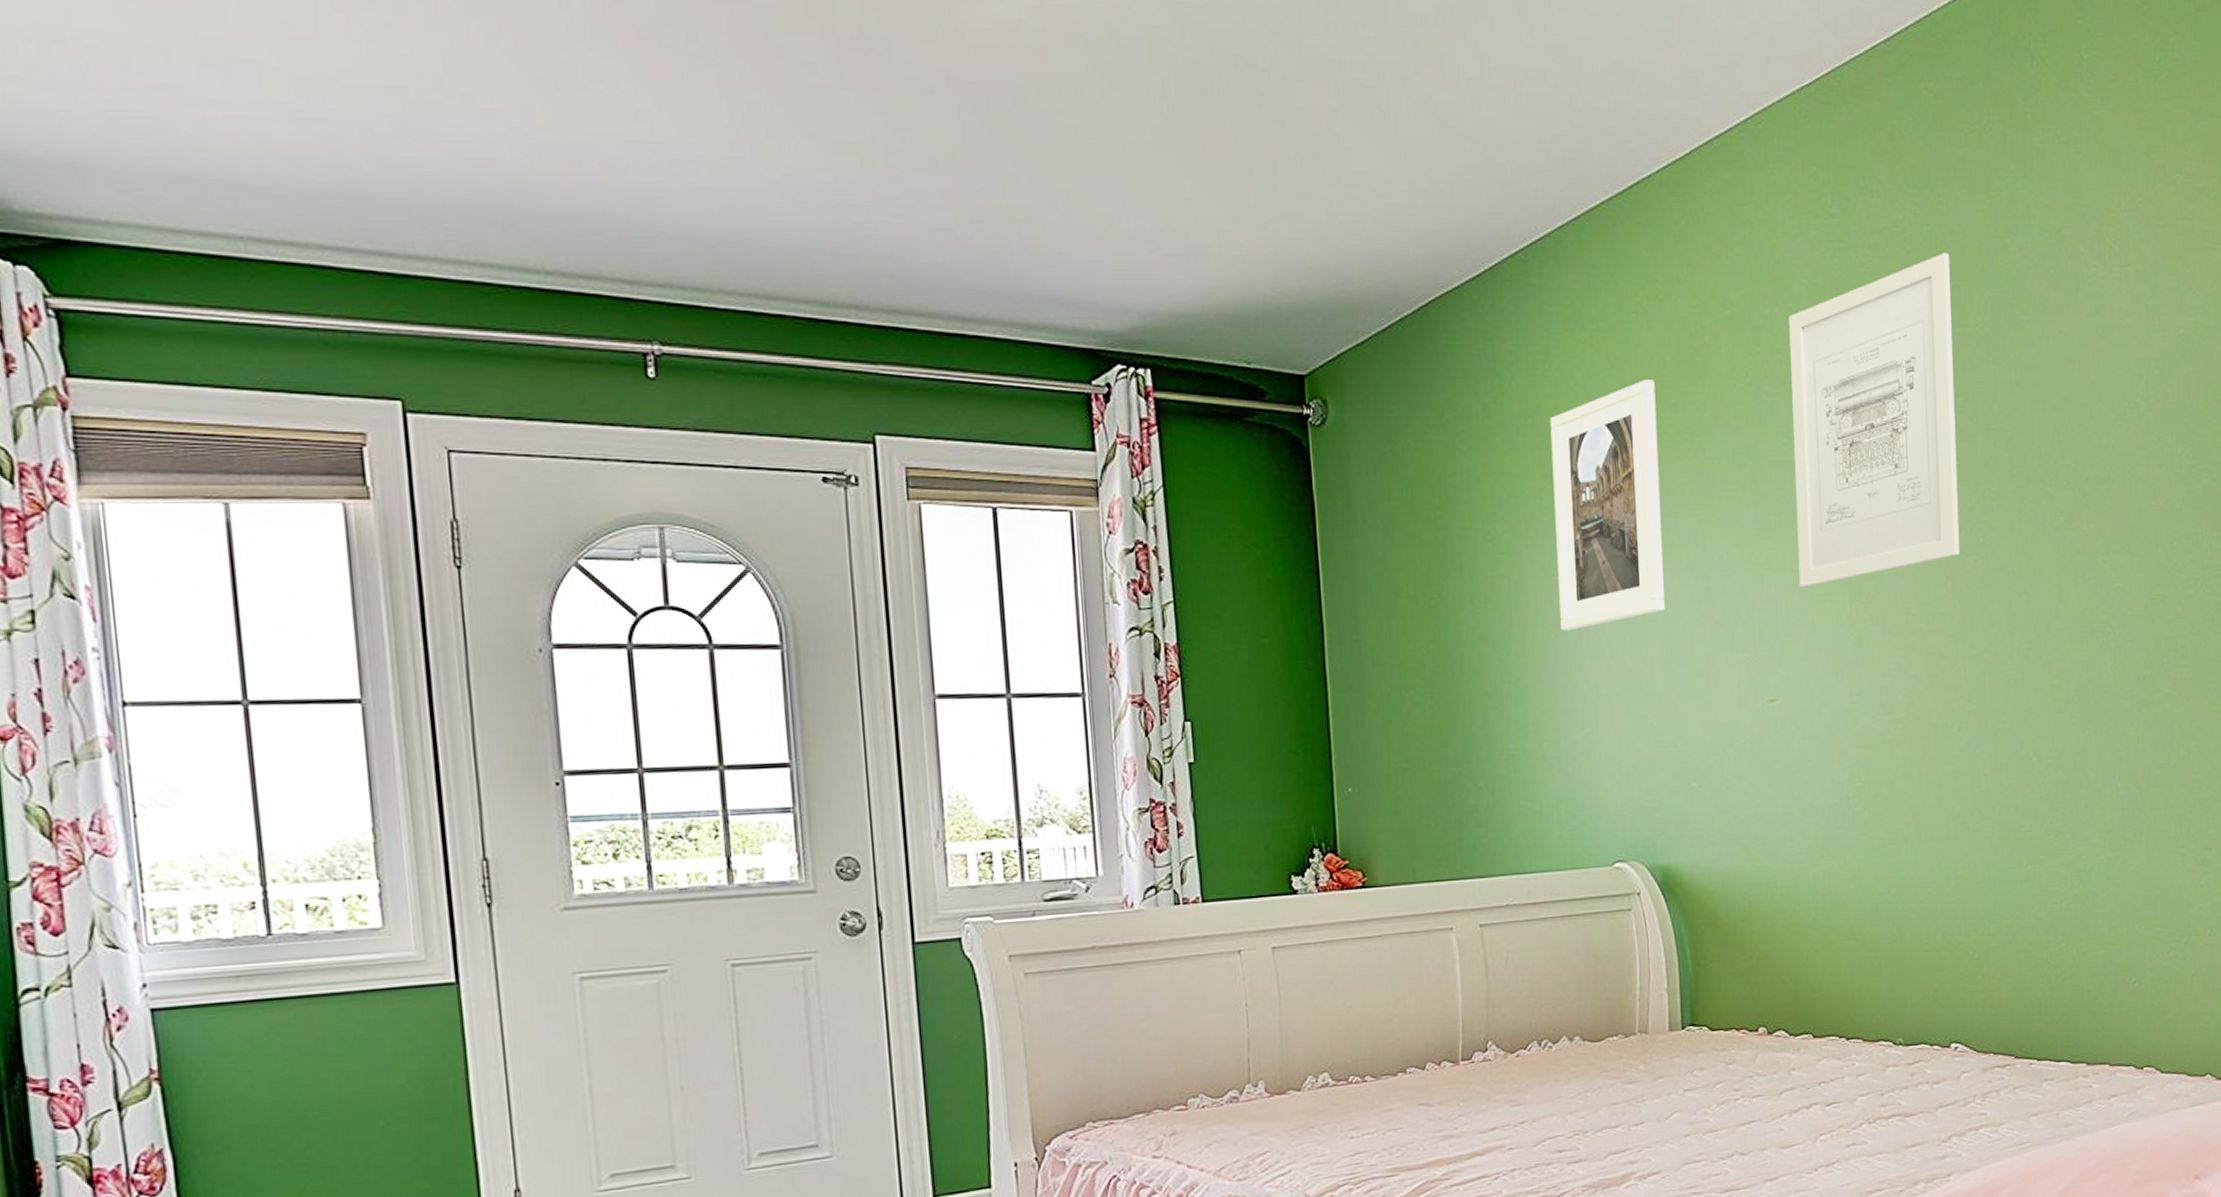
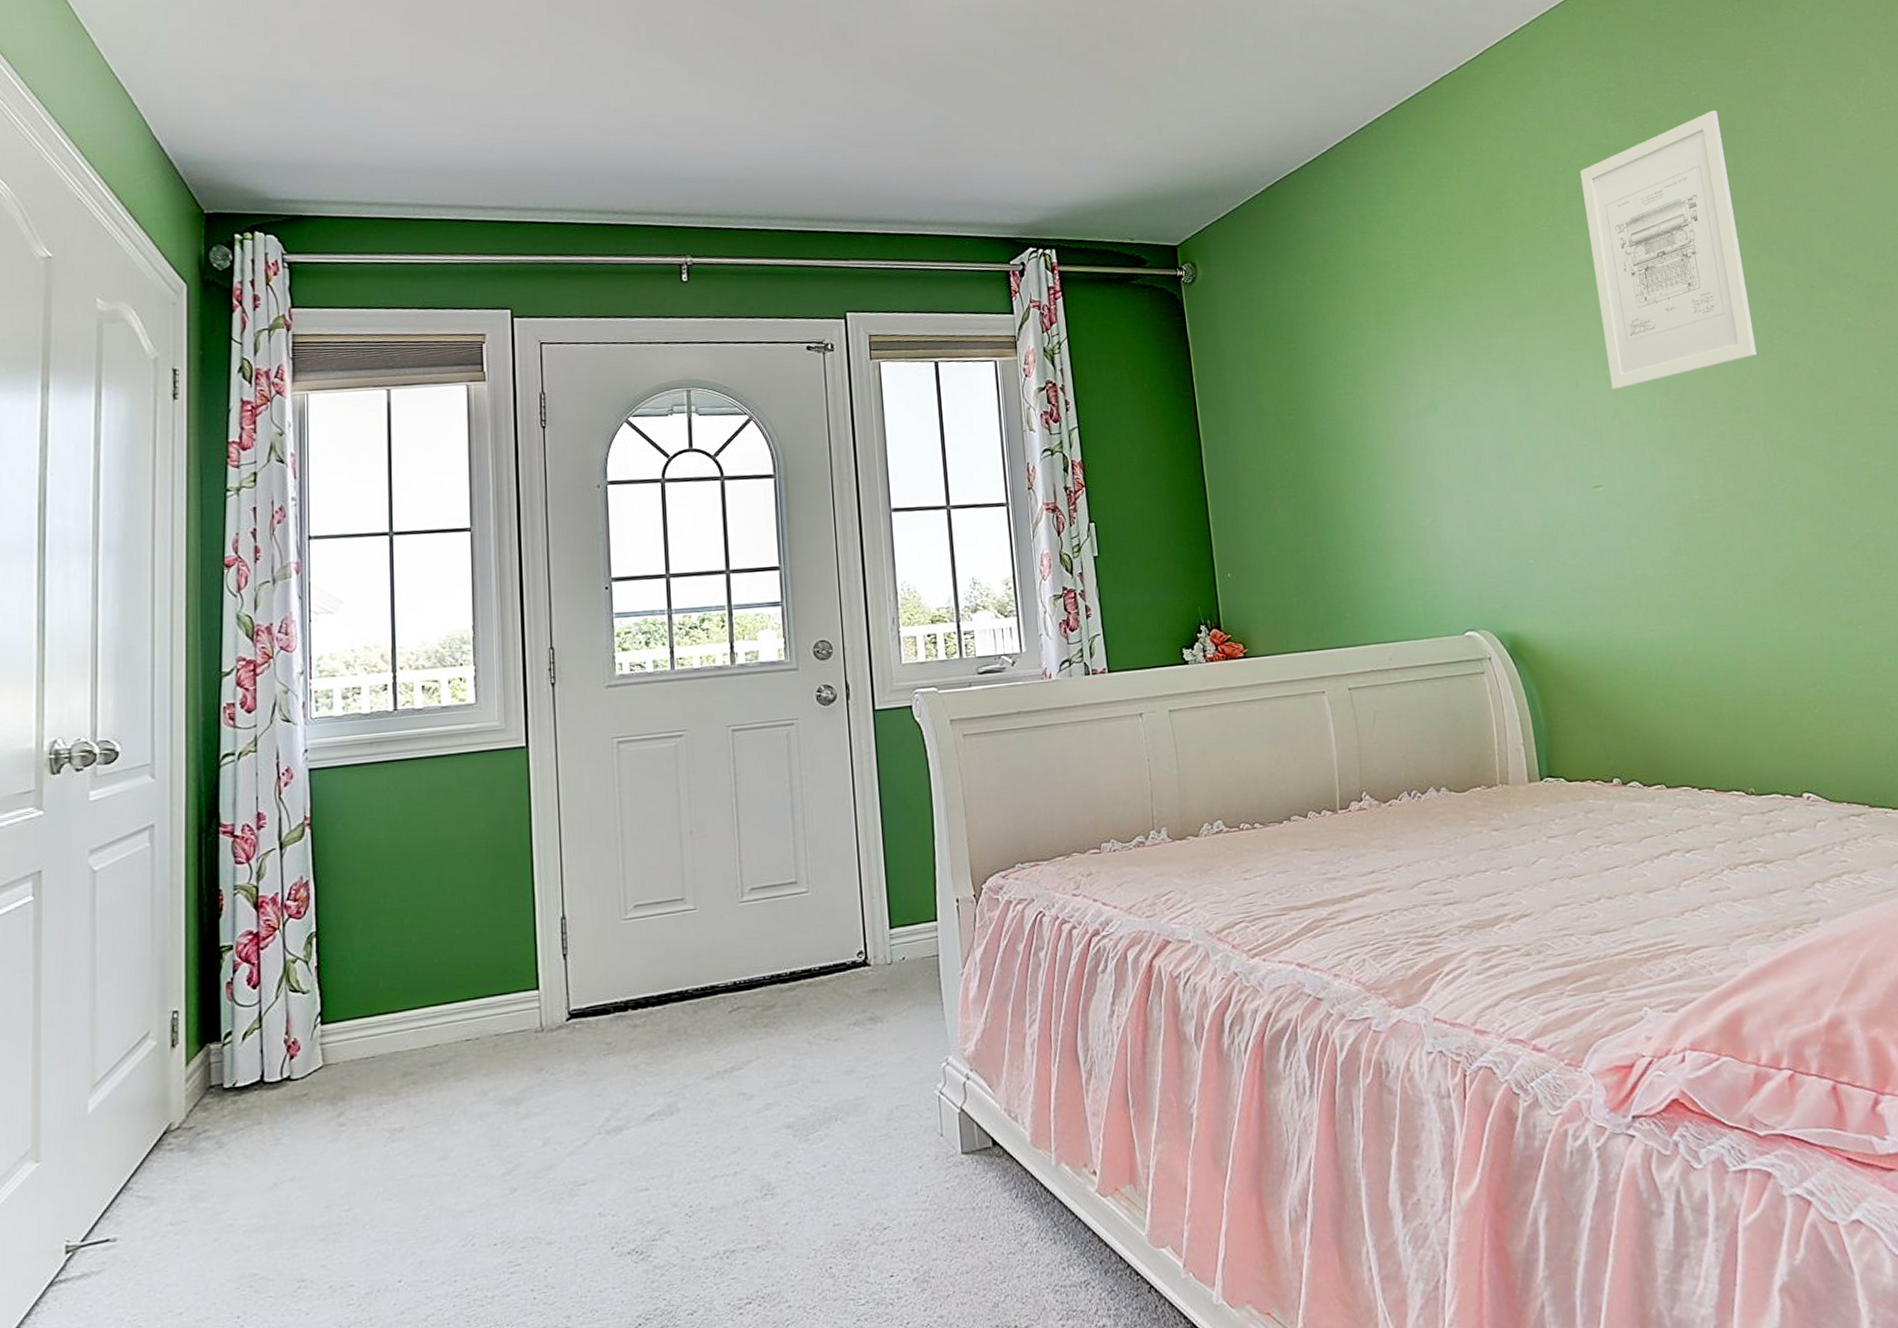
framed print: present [1550,380,1665,631] -> none [1381,229,1493,436]

